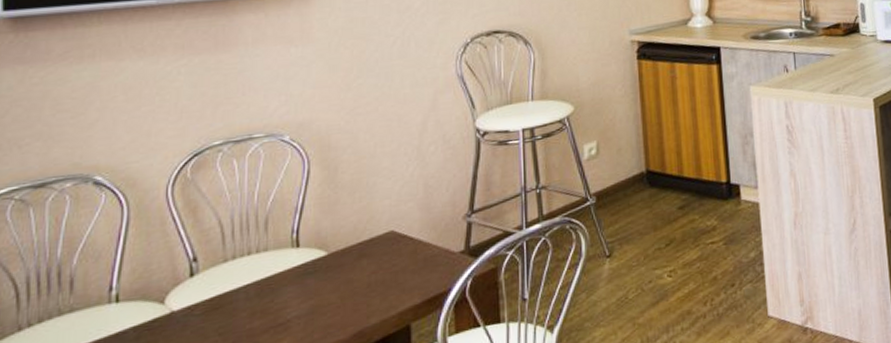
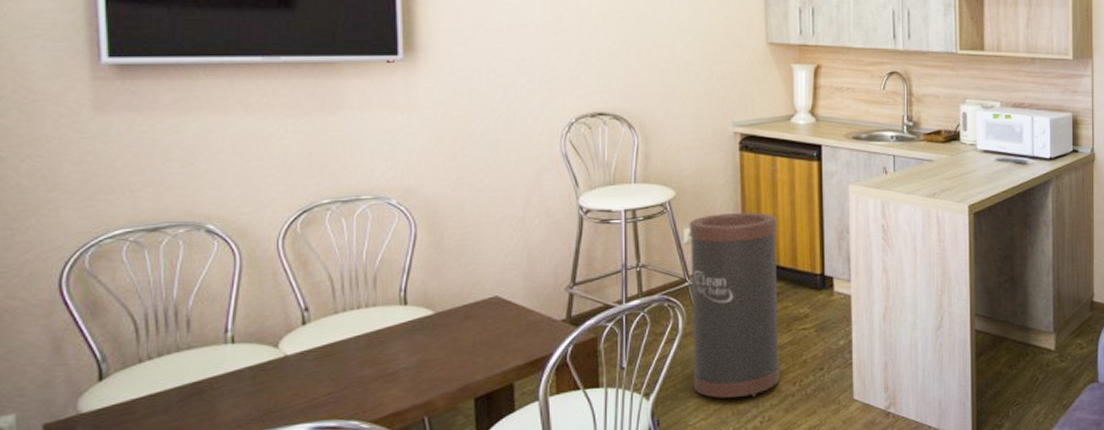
trash can: none [589,122,690,326] -> present [689,213,781,398]

